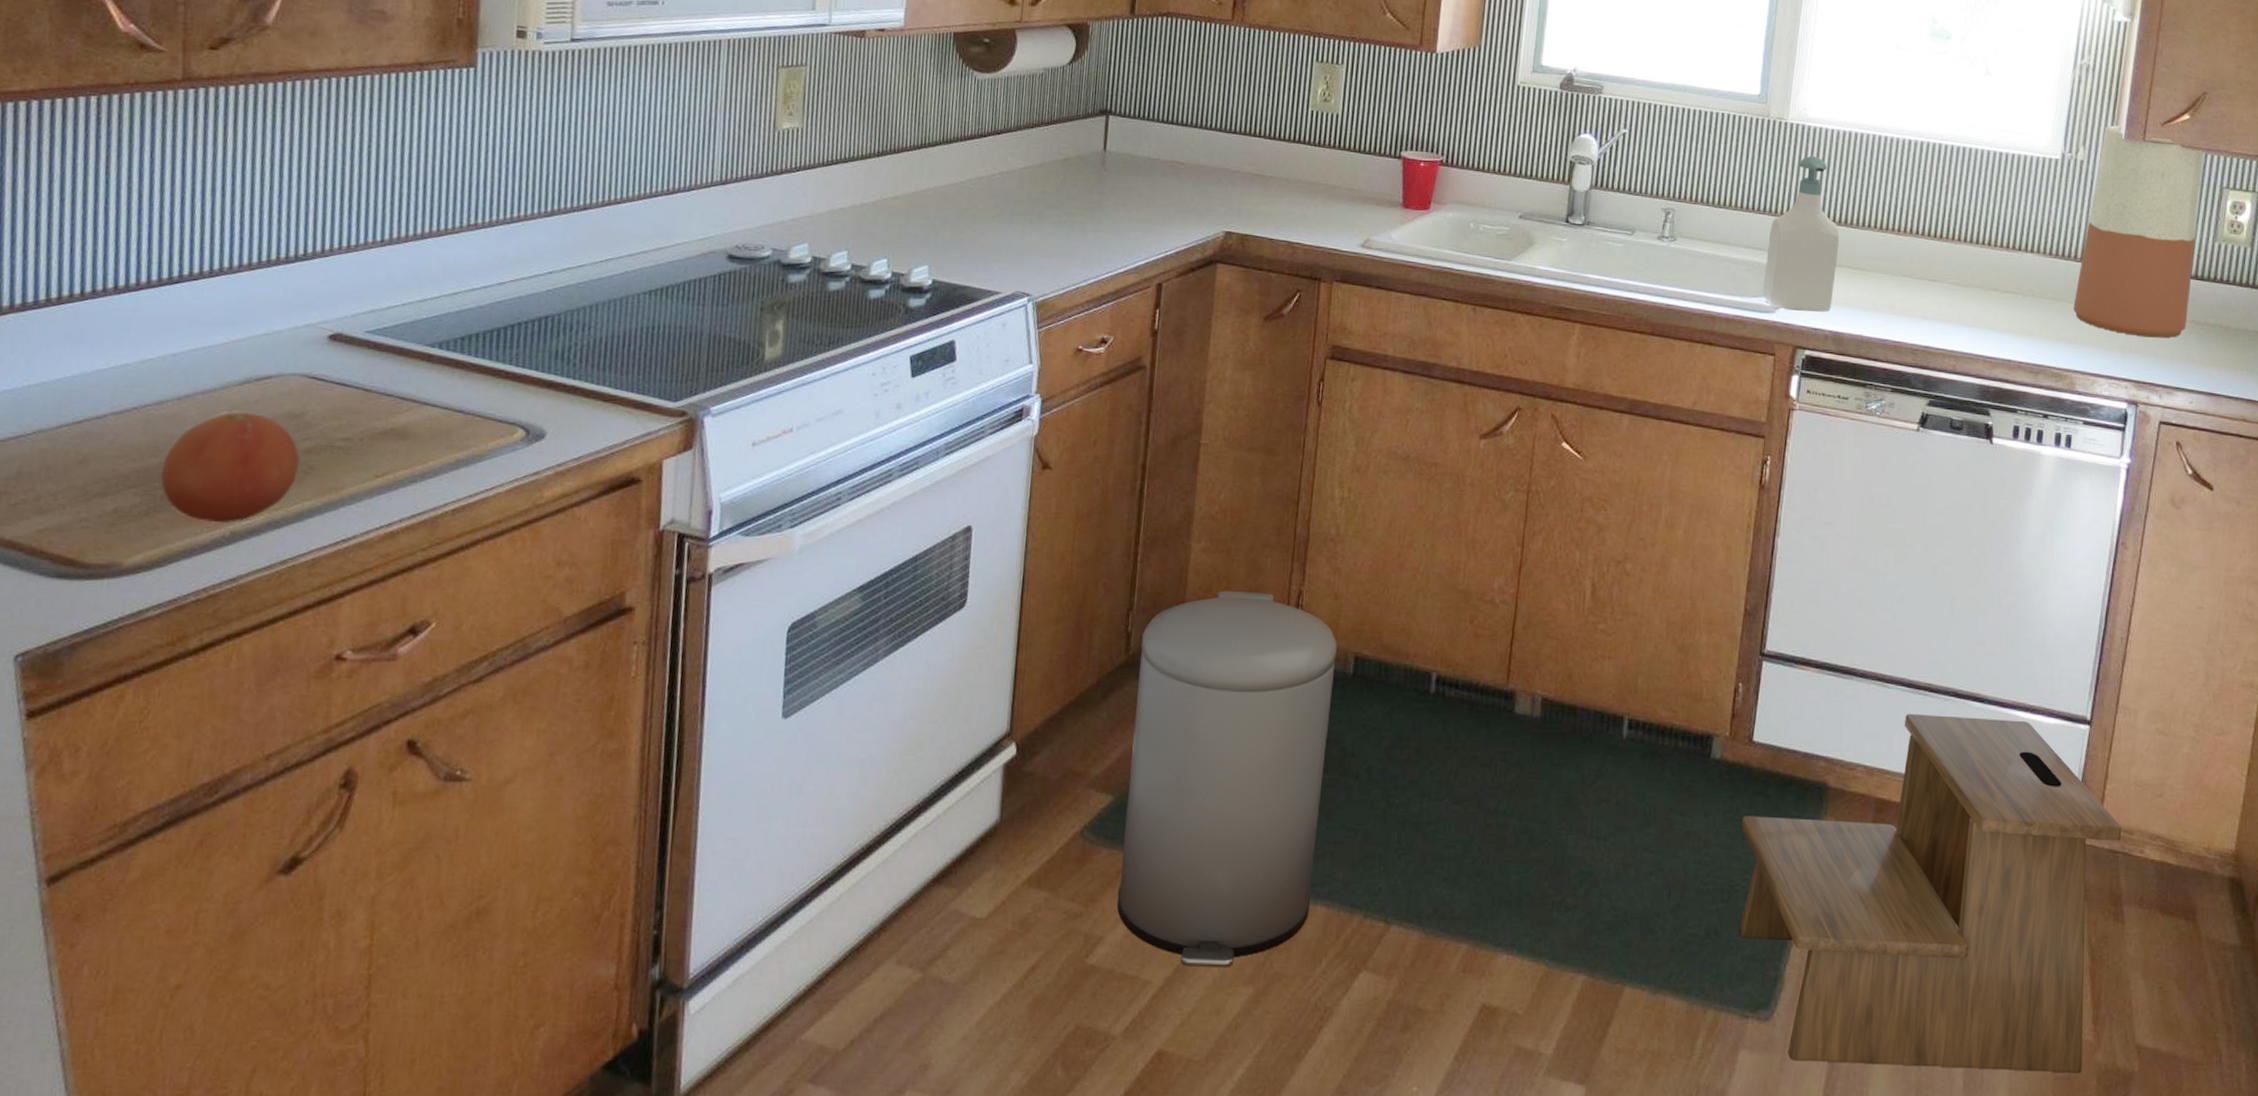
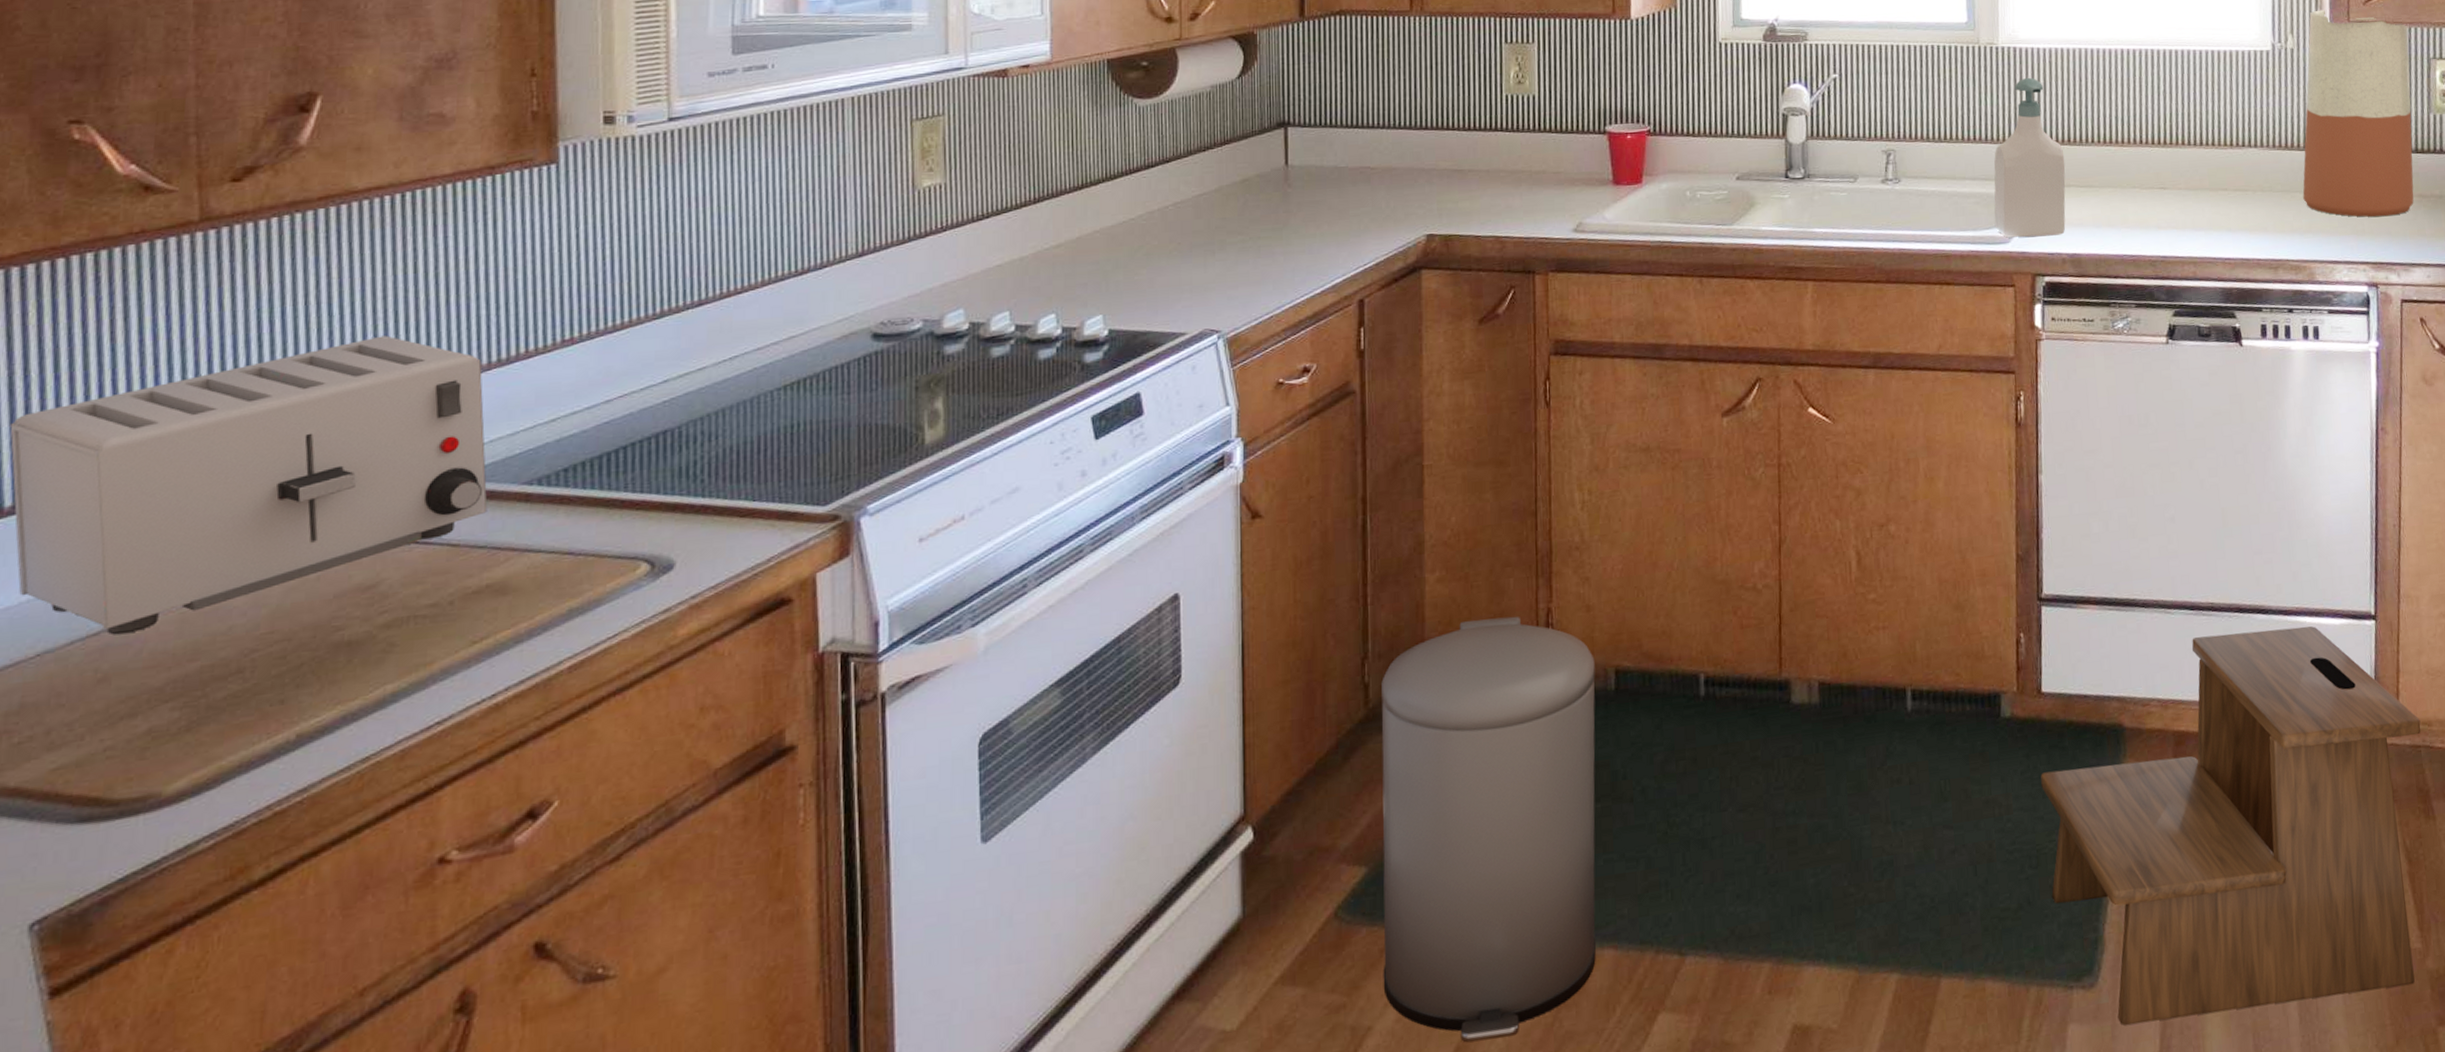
toaster: none [22,200,401,426] -> present [10,335,488,635]
fruit: present [160,412,300,523] -> none [203,591,378,727]

